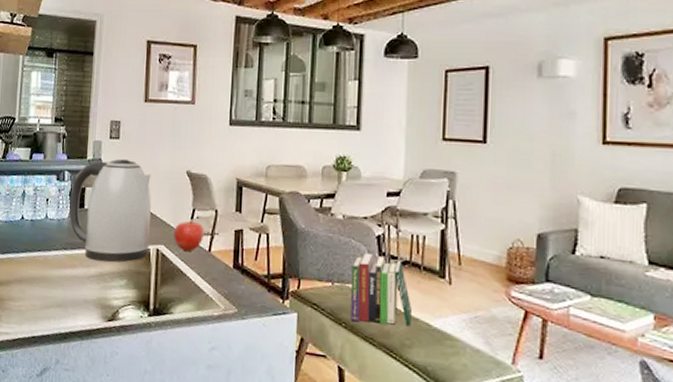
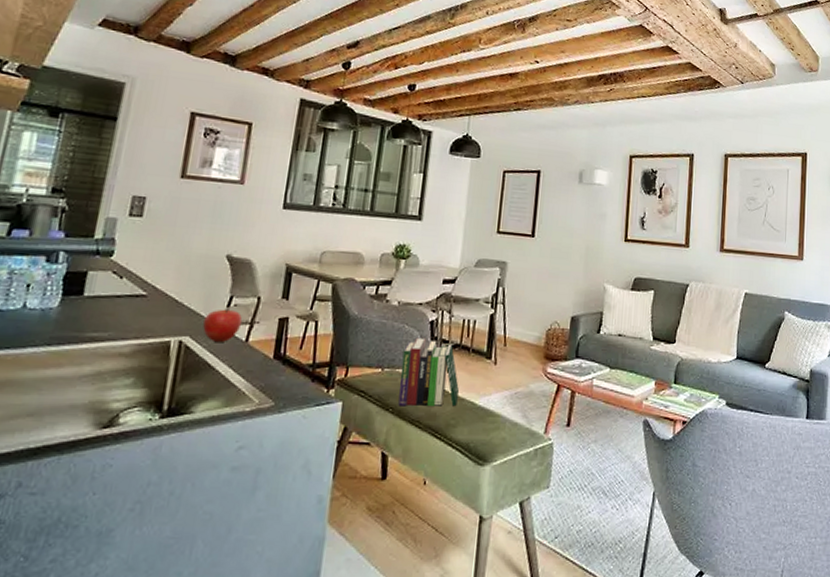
kettle: present [69,158,152,263] -> none [60,239,181,359]

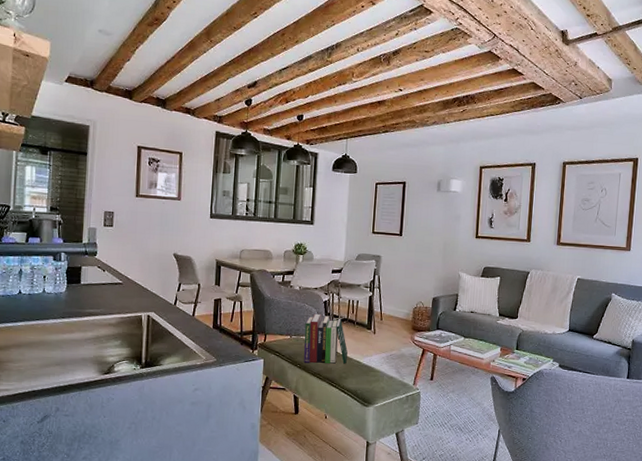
fruit: present [203,307,243,343] -> none [163,292,189,317]

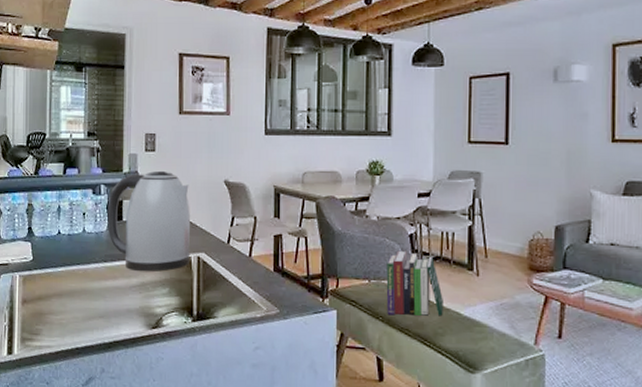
kettle: none [66,243,143,328] -> present [107,170,191,273]

